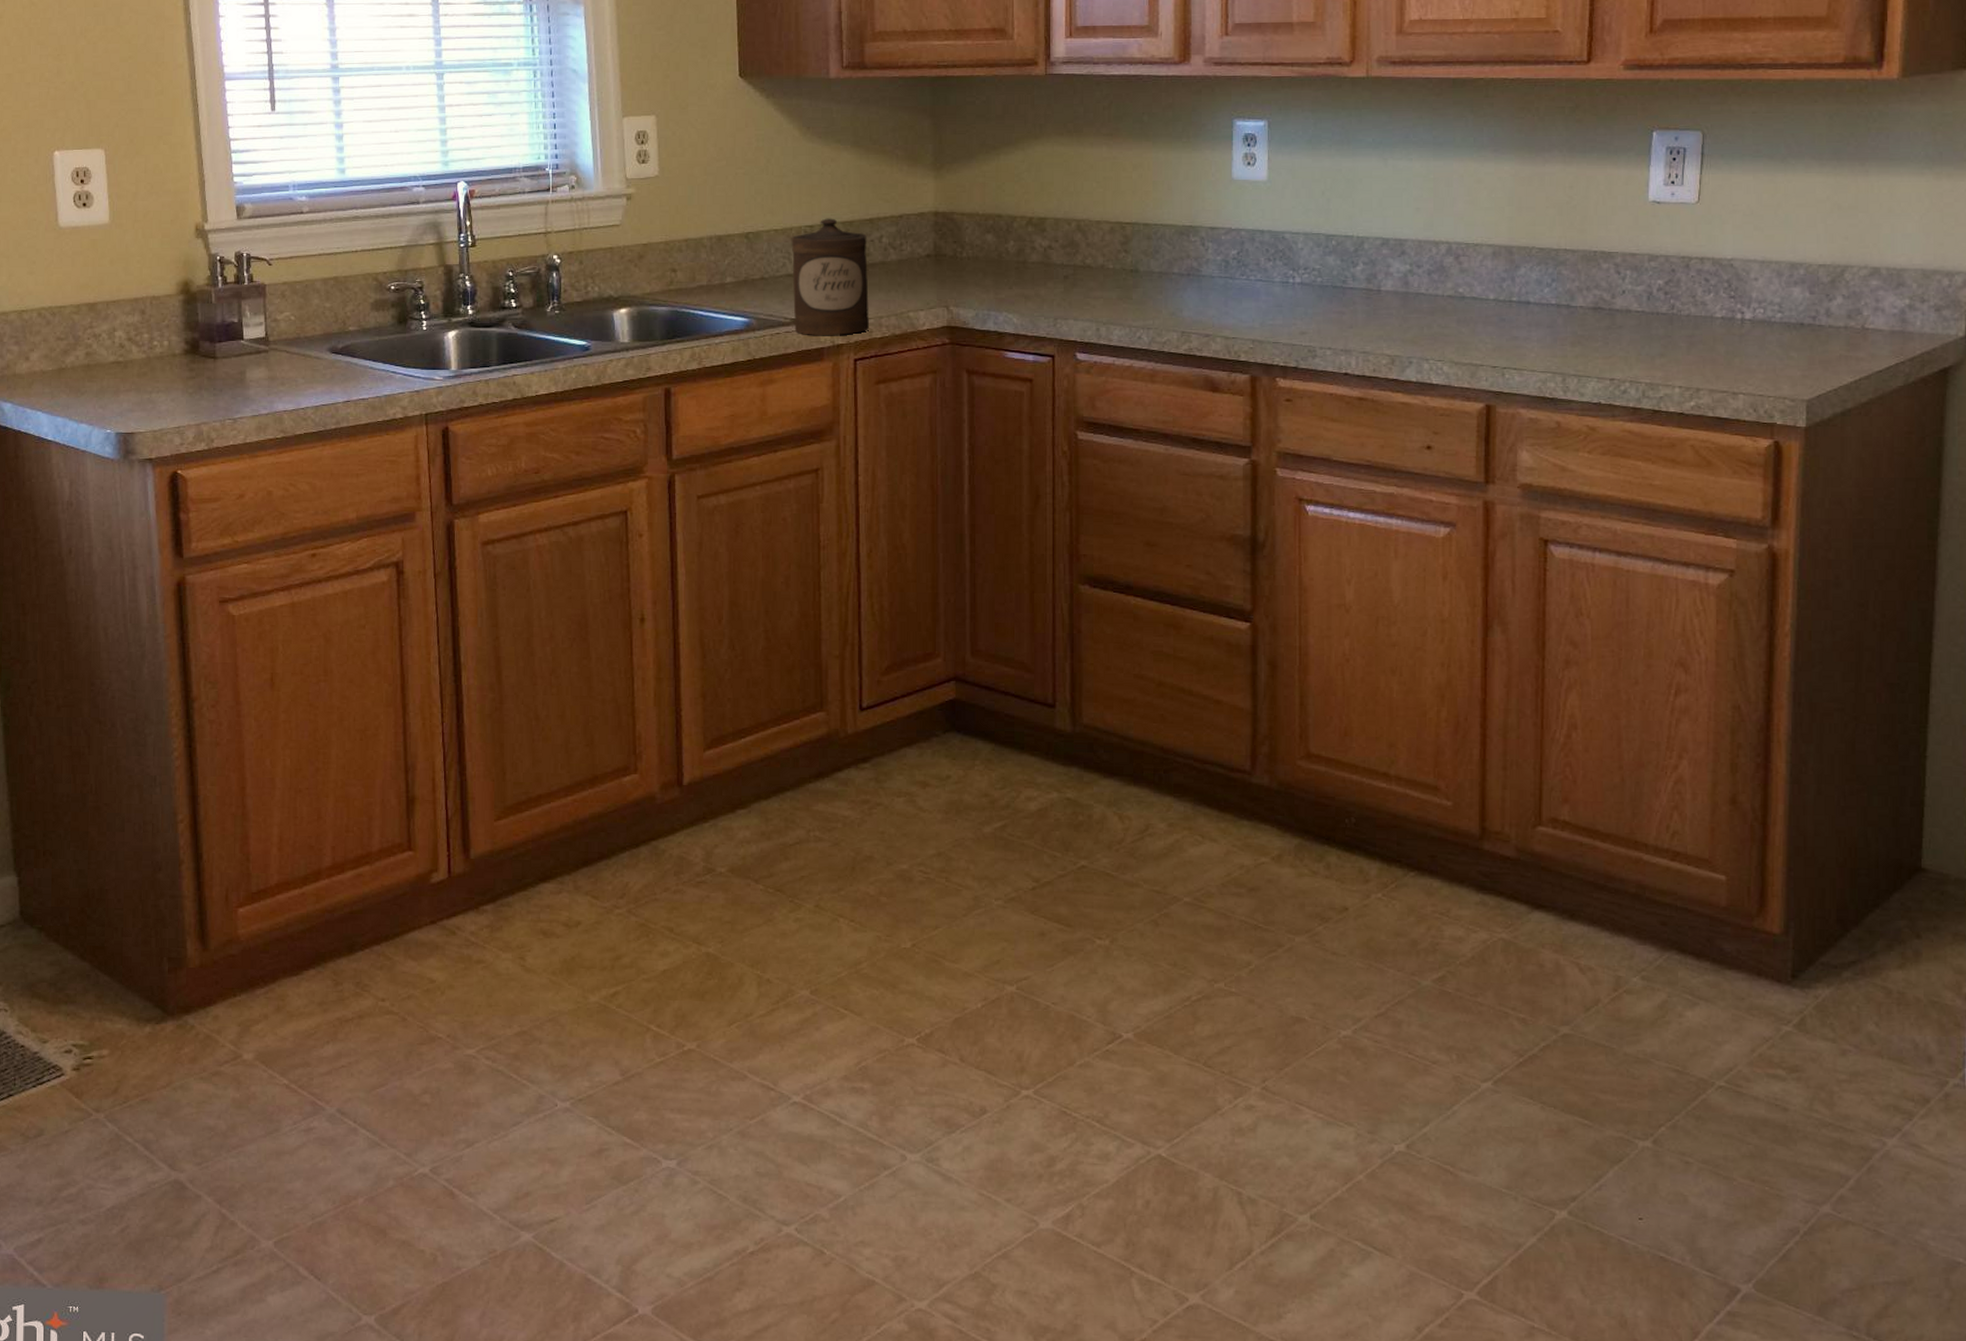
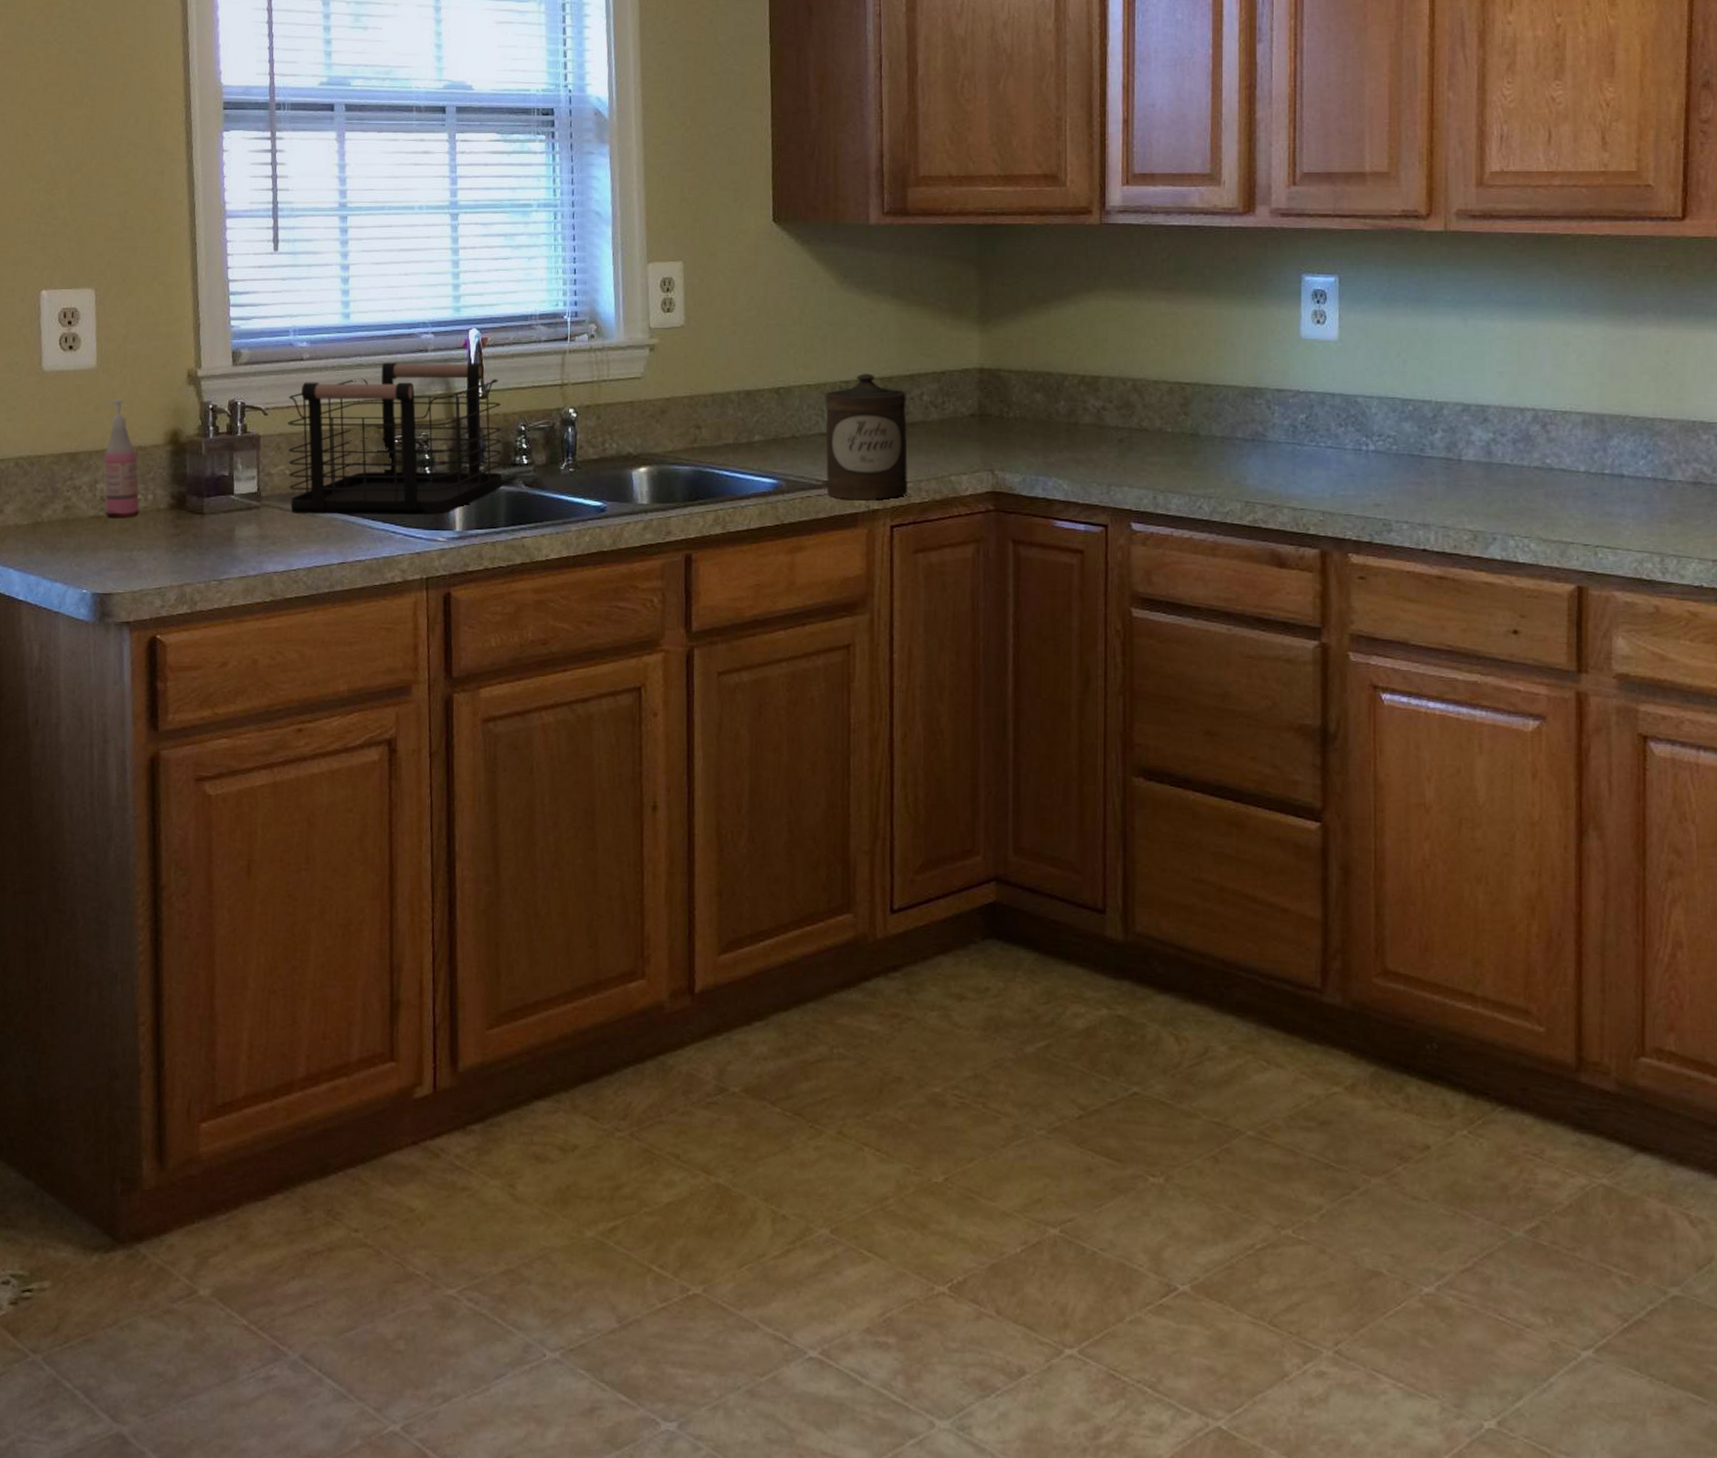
soap dispenser: none [115,253,156,364] -> present [101,399,140,519]
dish rack: none [290,213,493,357] -> present [287,362,503,516]

